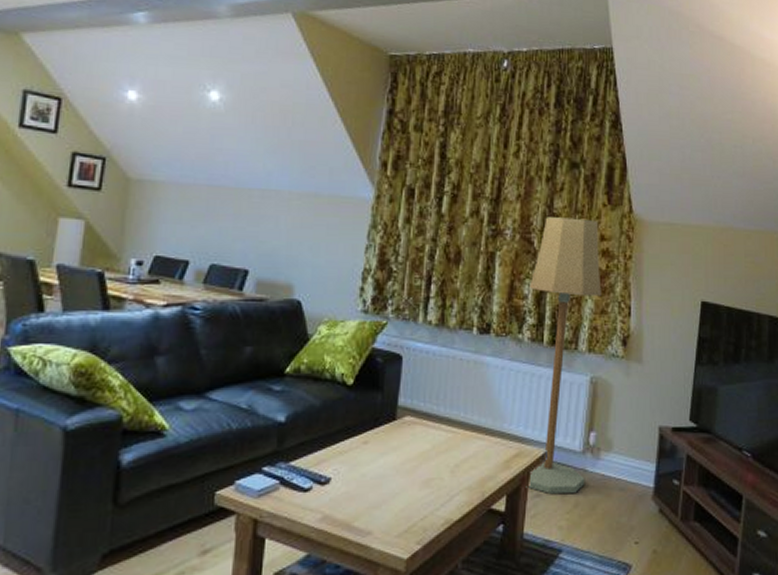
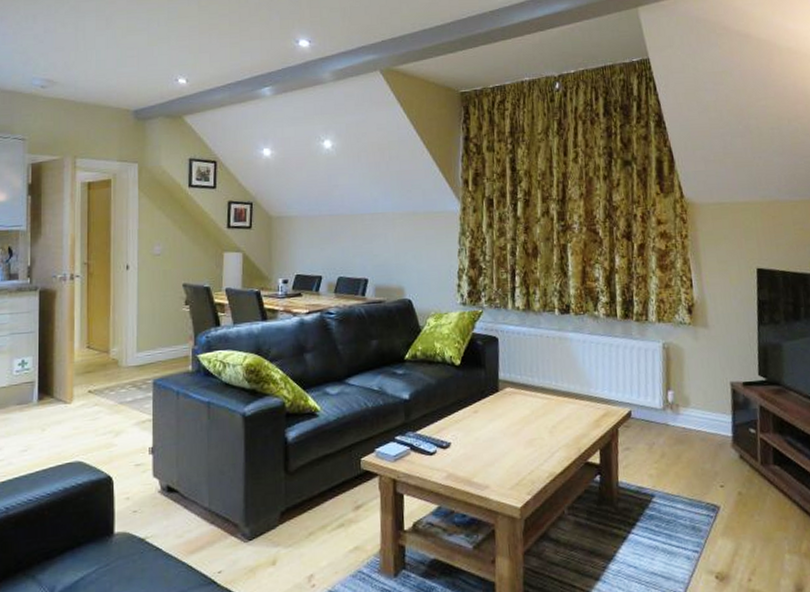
floor lamp: present [526,217,602,494] -> none [599,207,669,447]

